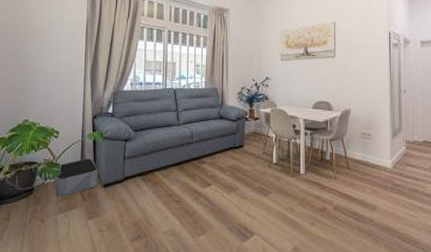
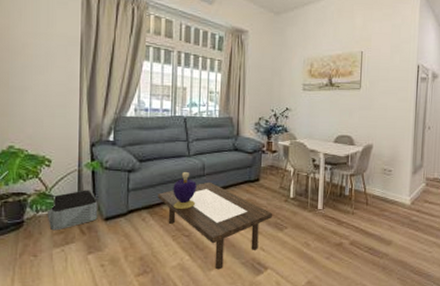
coffee table: none [151,149,256,235] -> present [158,181,272,270]
decorative container: none [164,140,186,176] -> present [173,172,197,210]

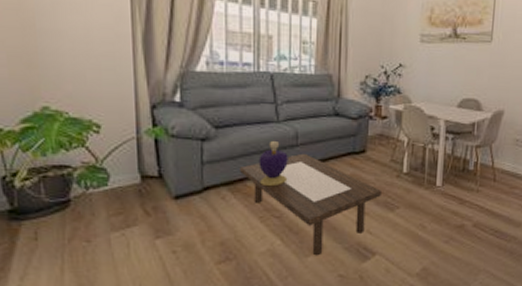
storage bin: present [46,190,98,231] -> none [99,162,165,211]

